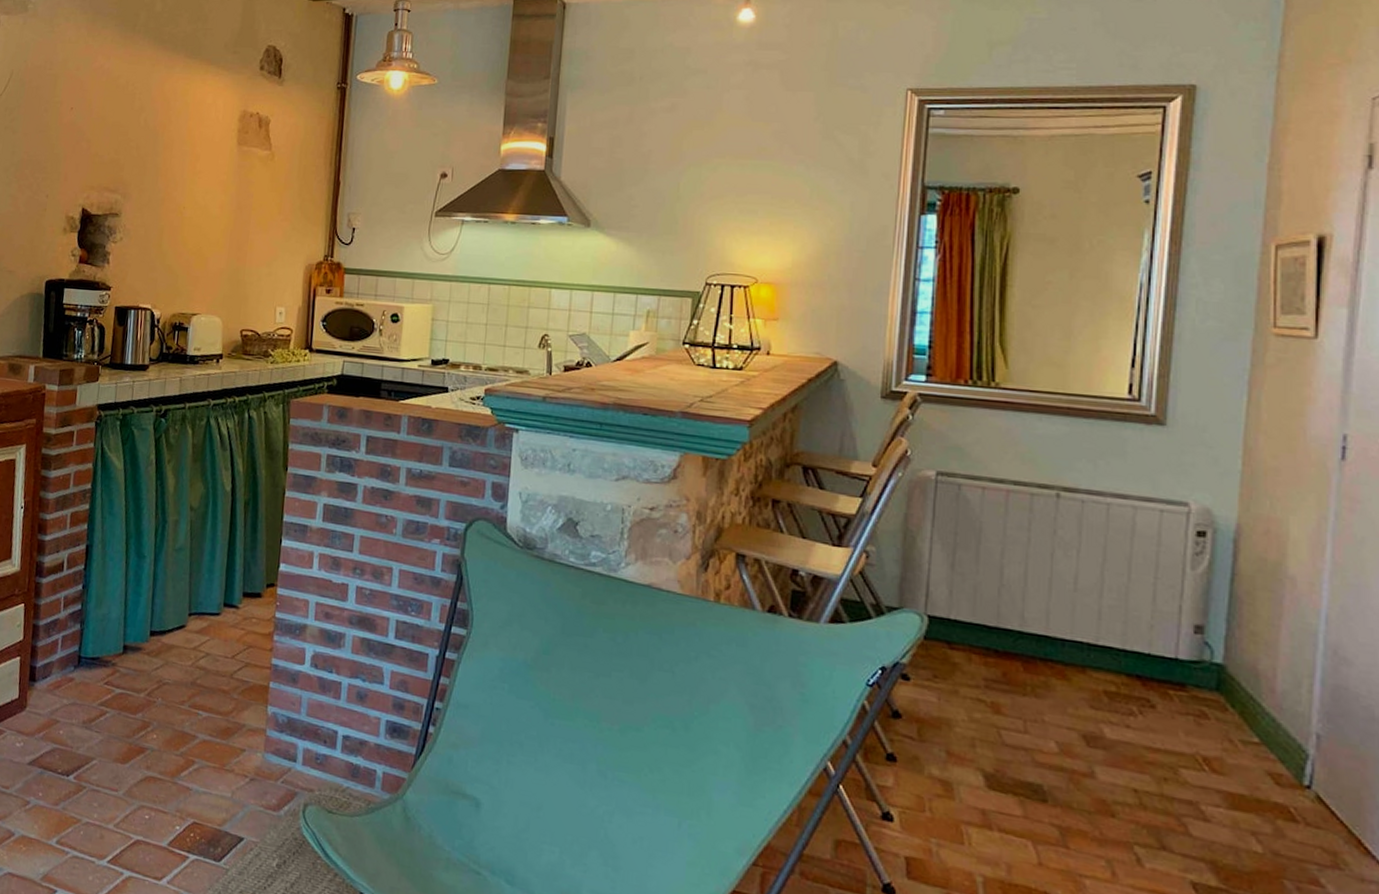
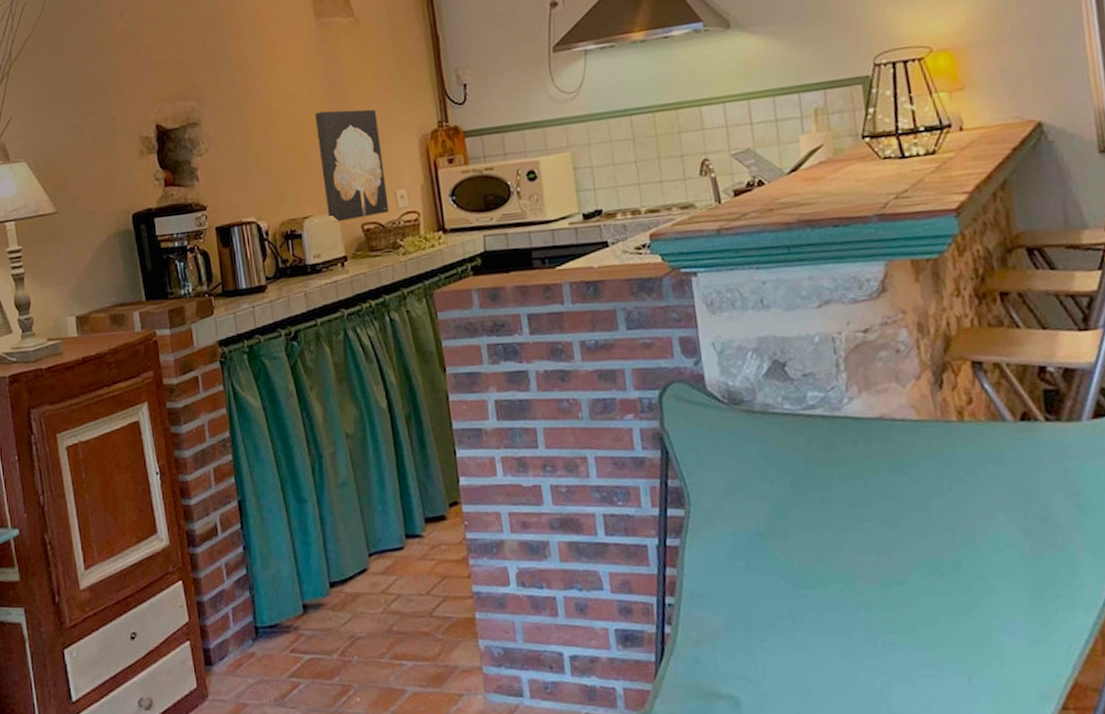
wall art: none [213,226,274,325] -> present [314,109,389,223]

